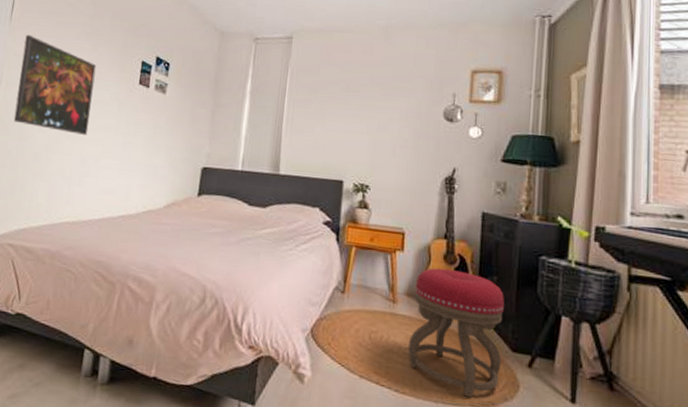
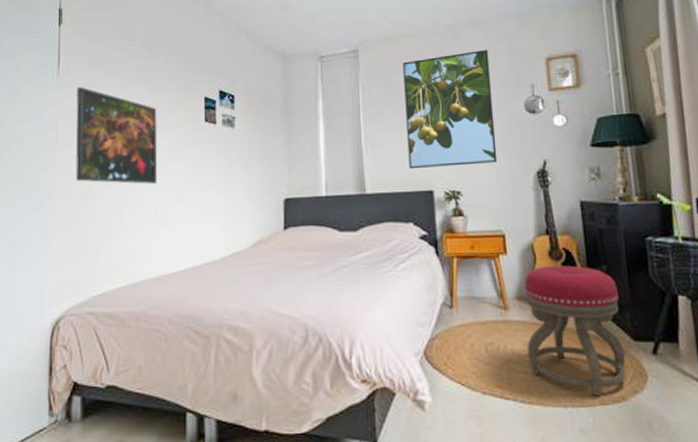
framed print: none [324,53,417,163] -> present [403,49,498,170]

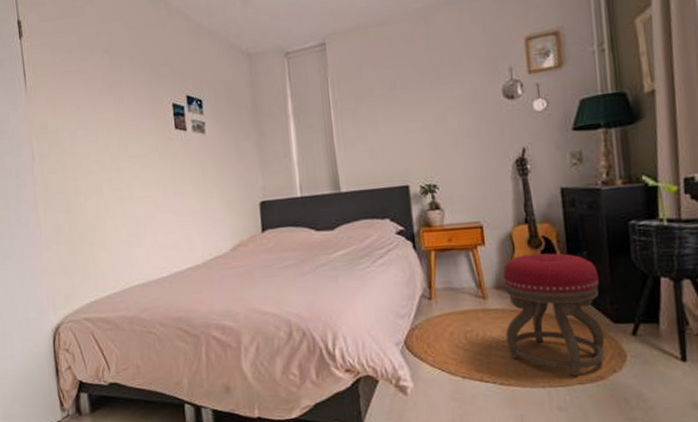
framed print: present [75,86,158,184] -> none [46,101,135,196]
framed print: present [403,49,498,170] -> none [372,32,474,165]

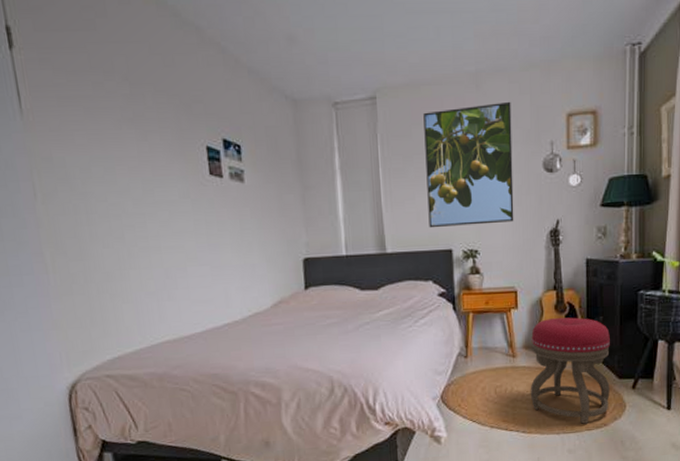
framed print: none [372,32,474,165] -> present [423,101,514,228]

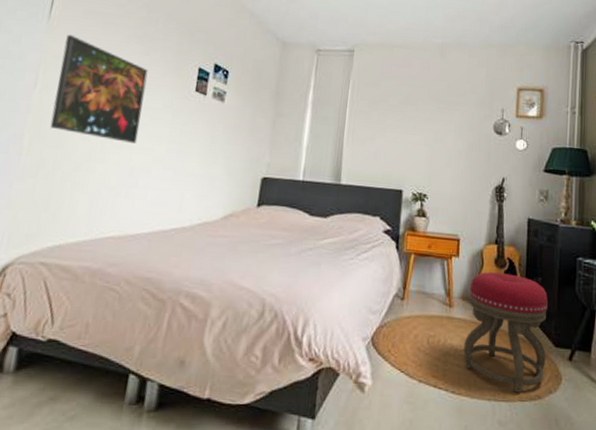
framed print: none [49,129,164,244] -> present [50,34,148,144]
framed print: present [423,101,514,228] -> none [384,68,470,173]

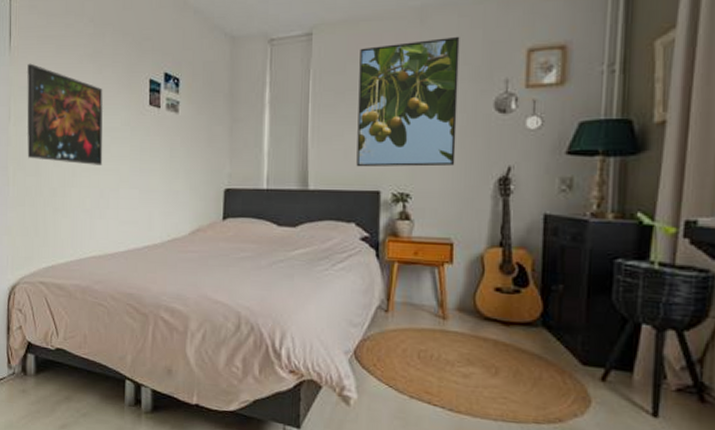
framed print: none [384,68,470,173] -> present [356,36,460,167]
stool: present [463,272,548,393] -> none [462,279,572,415]

